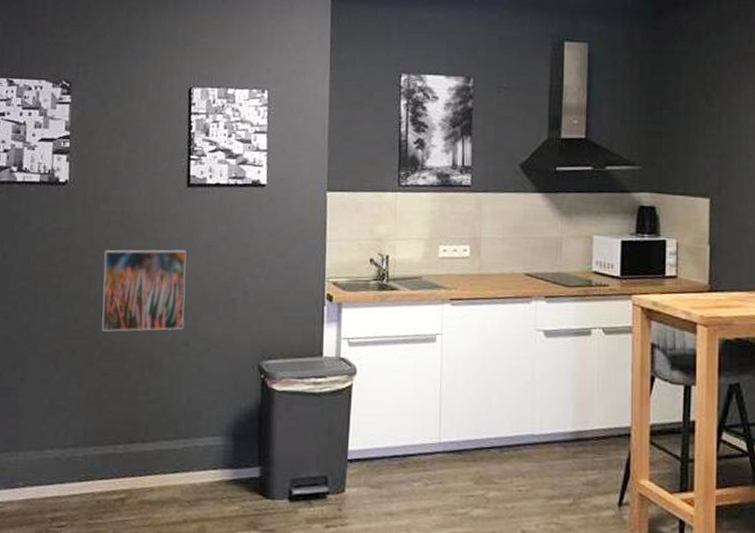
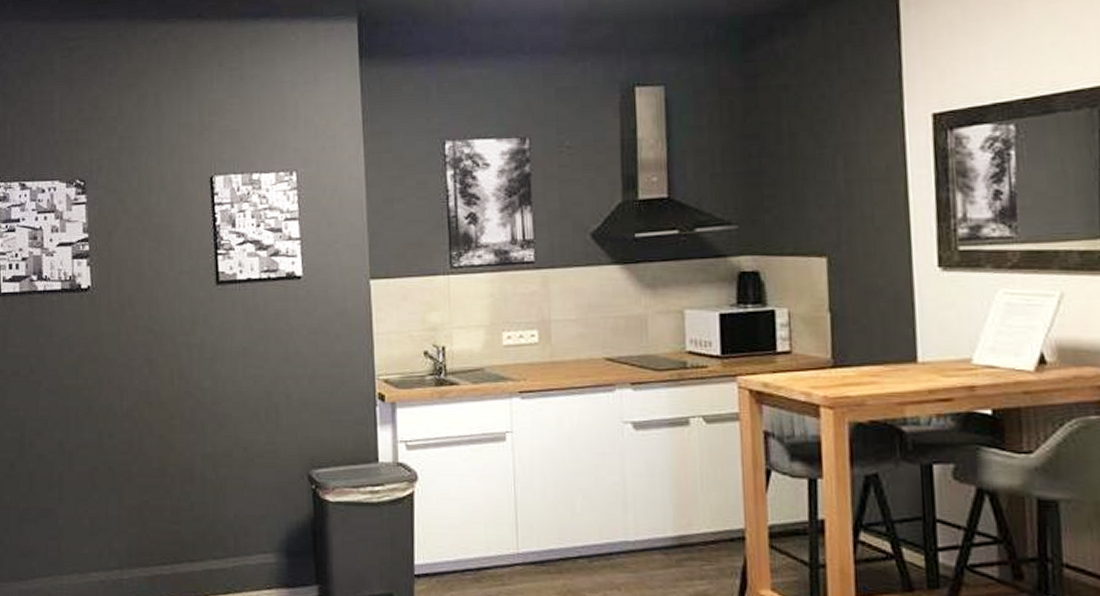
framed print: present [101,249,187,332] -> none [134,353,225,445]

